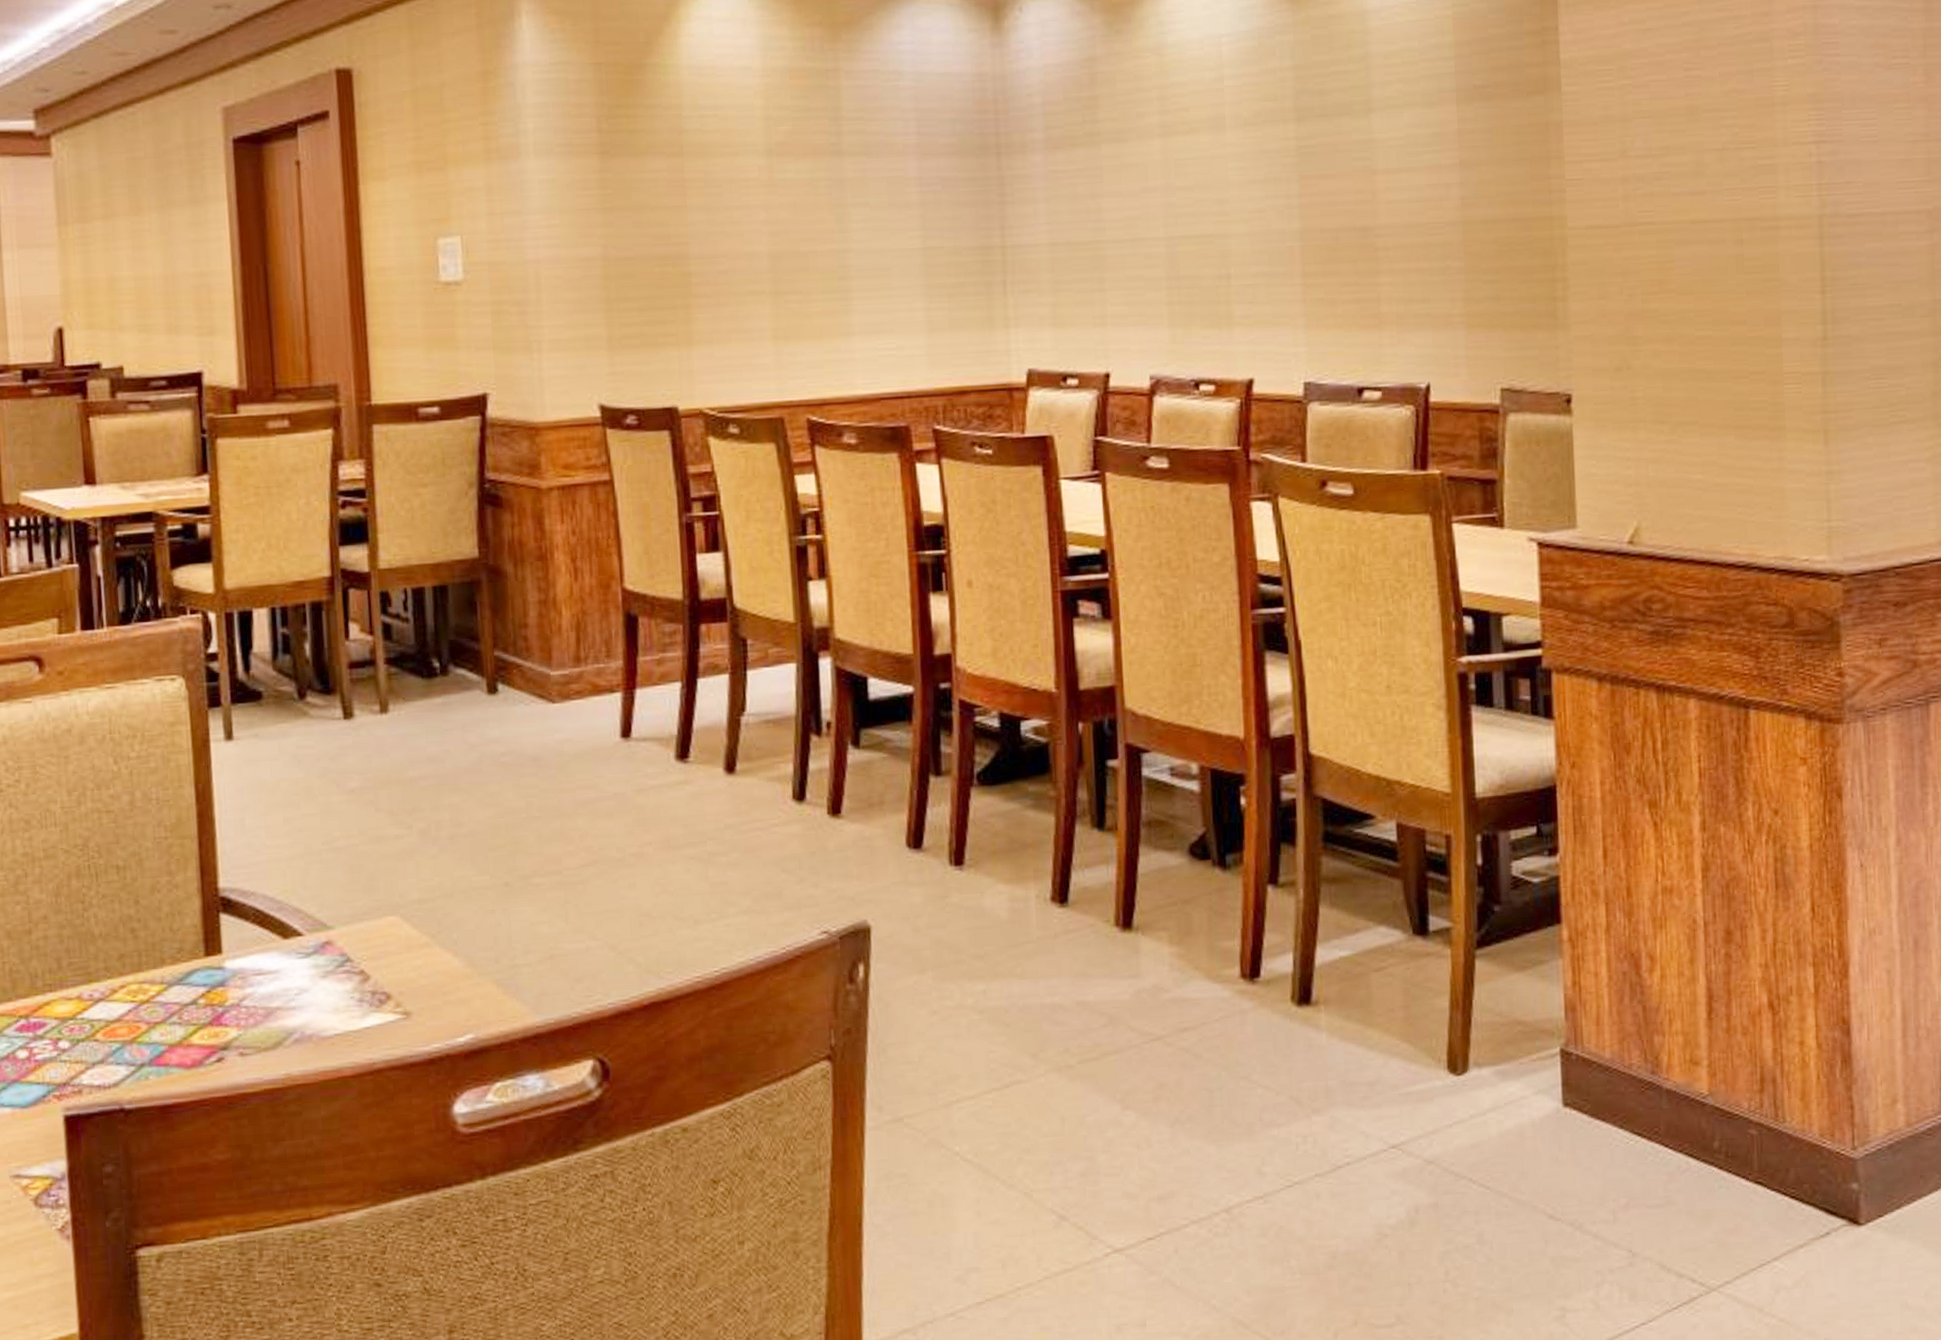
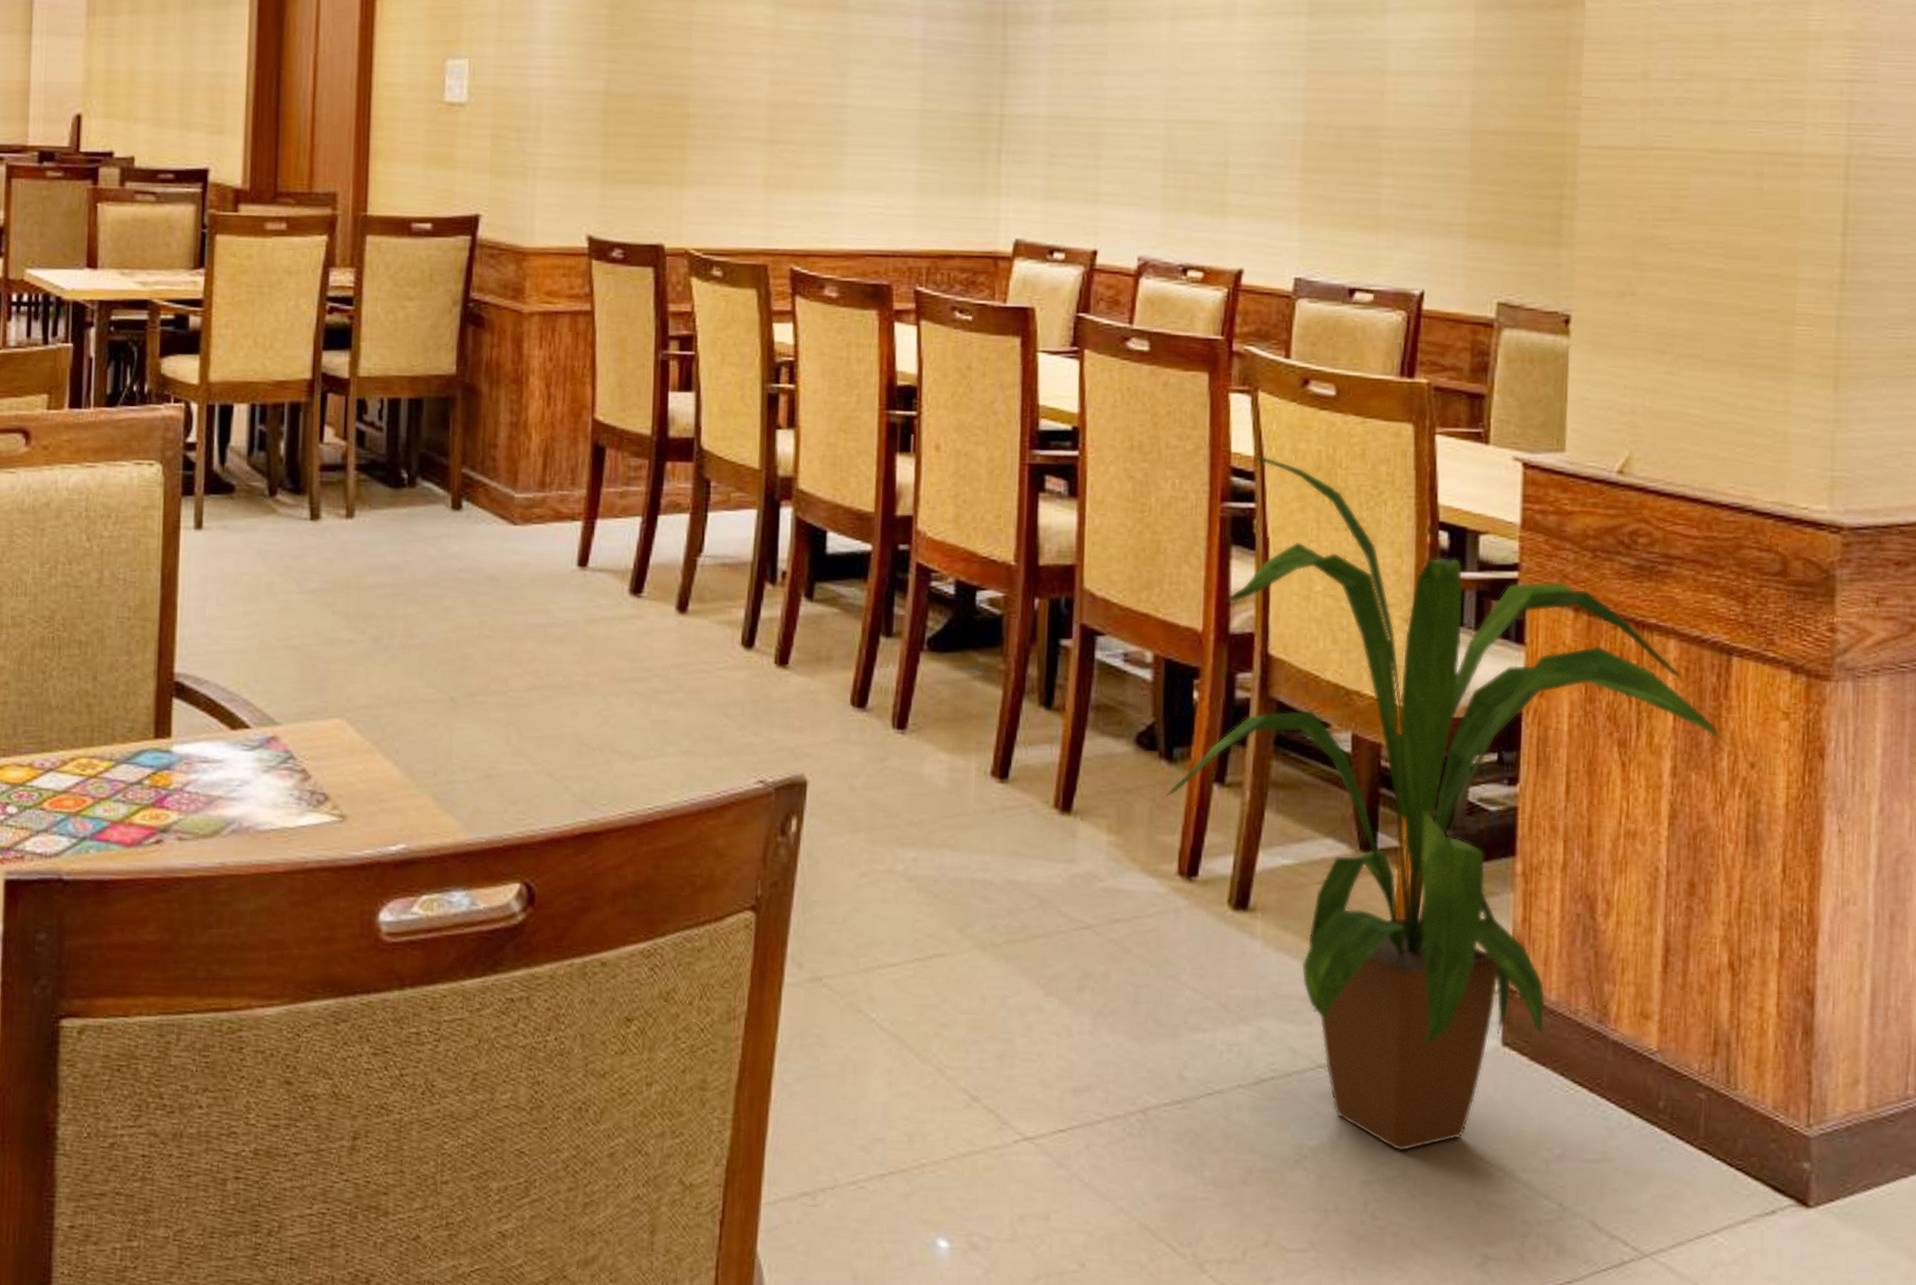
house plant: none [1222,560,1745,1219] -> present [1165,456,1722,1151]

